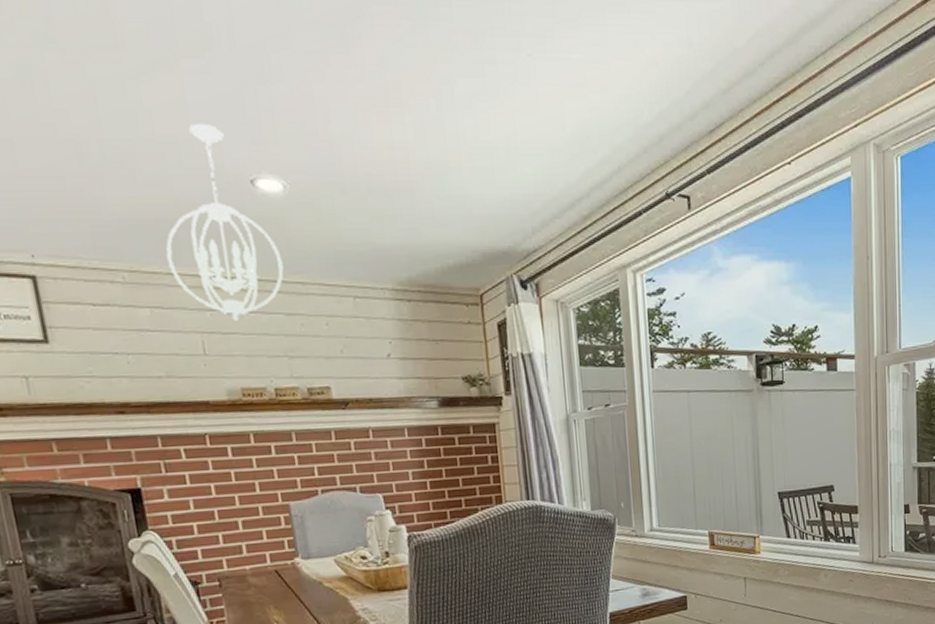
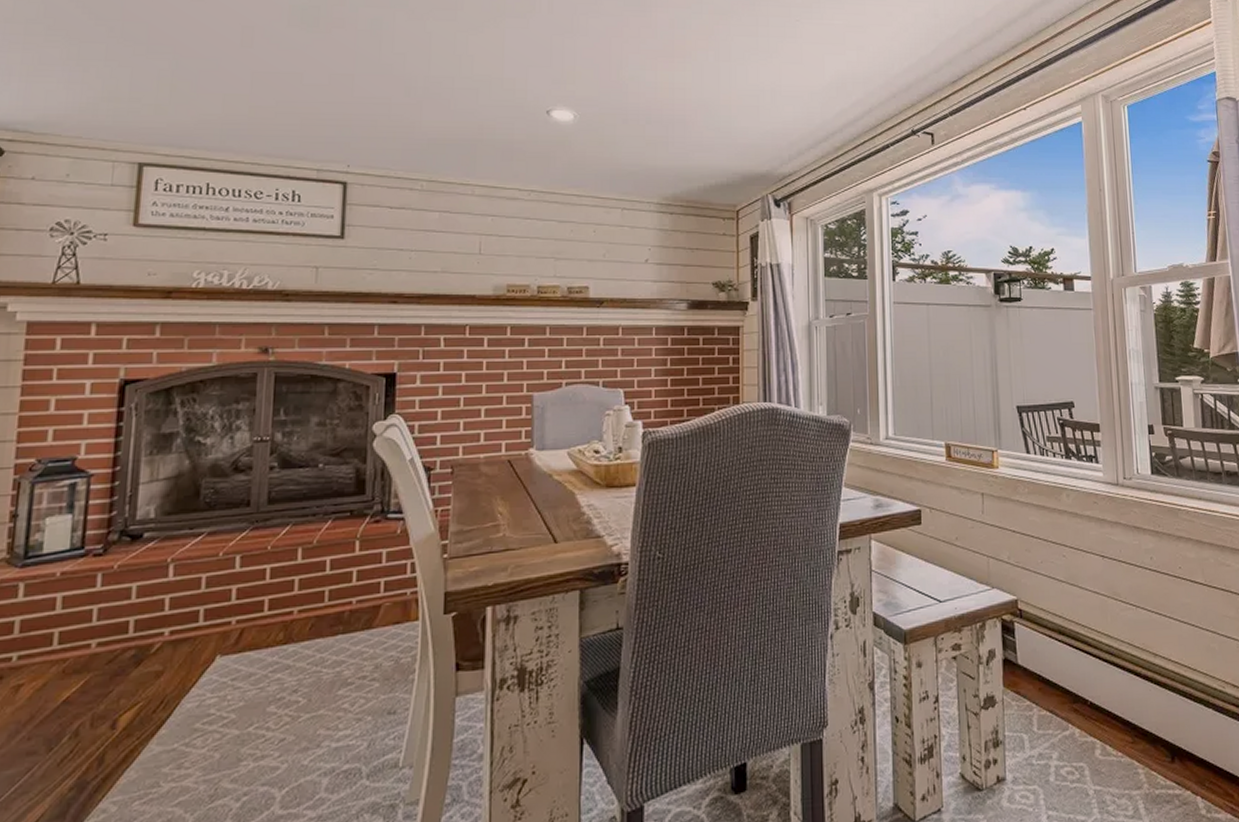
chandelier: present [166,124,284,321] -> none [462,67,563,225]

